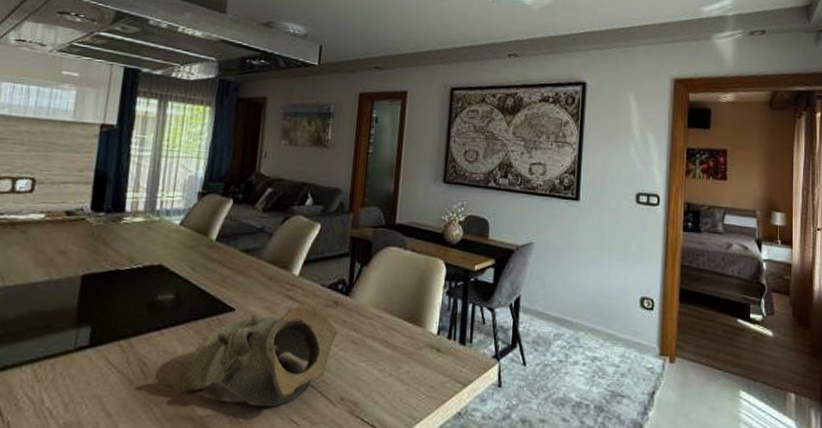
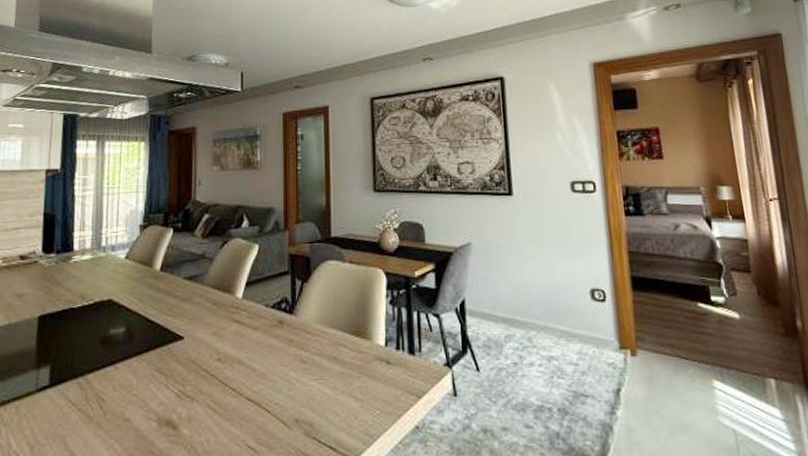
decorative bowl: present [182,303,338,407] -> none [140,324,286,435]

